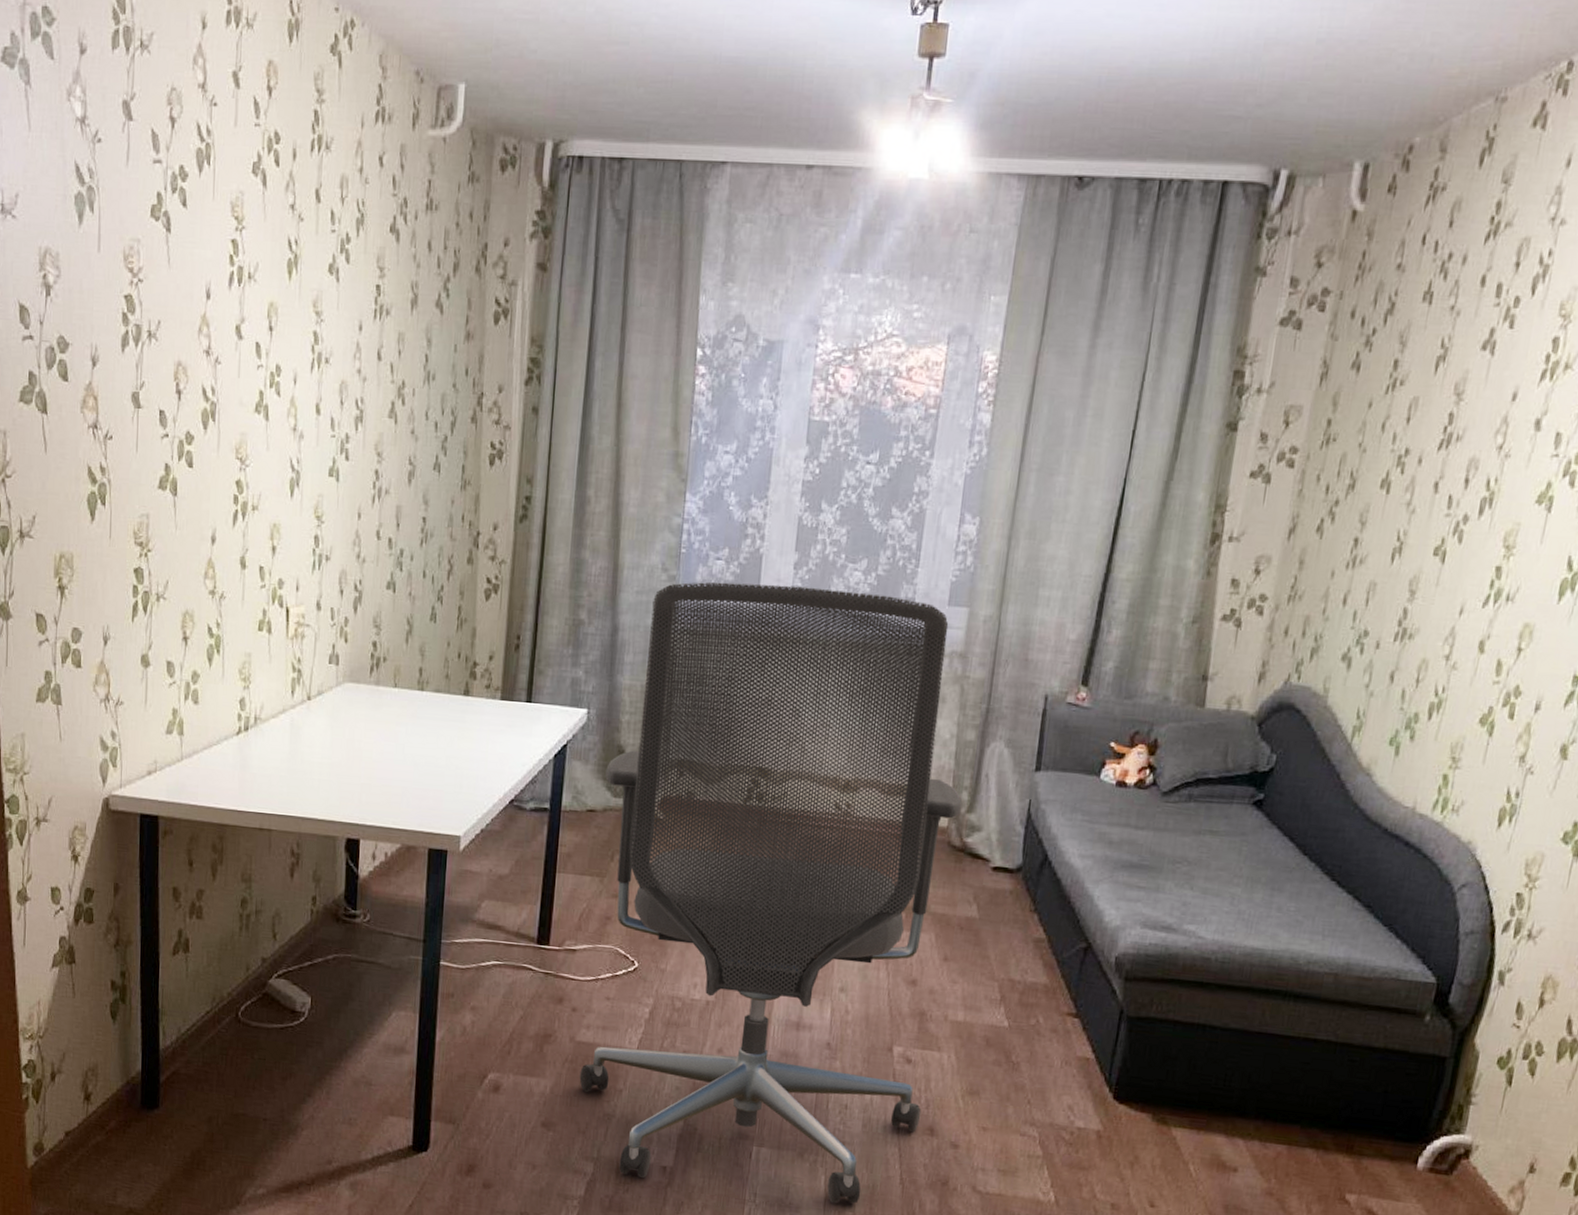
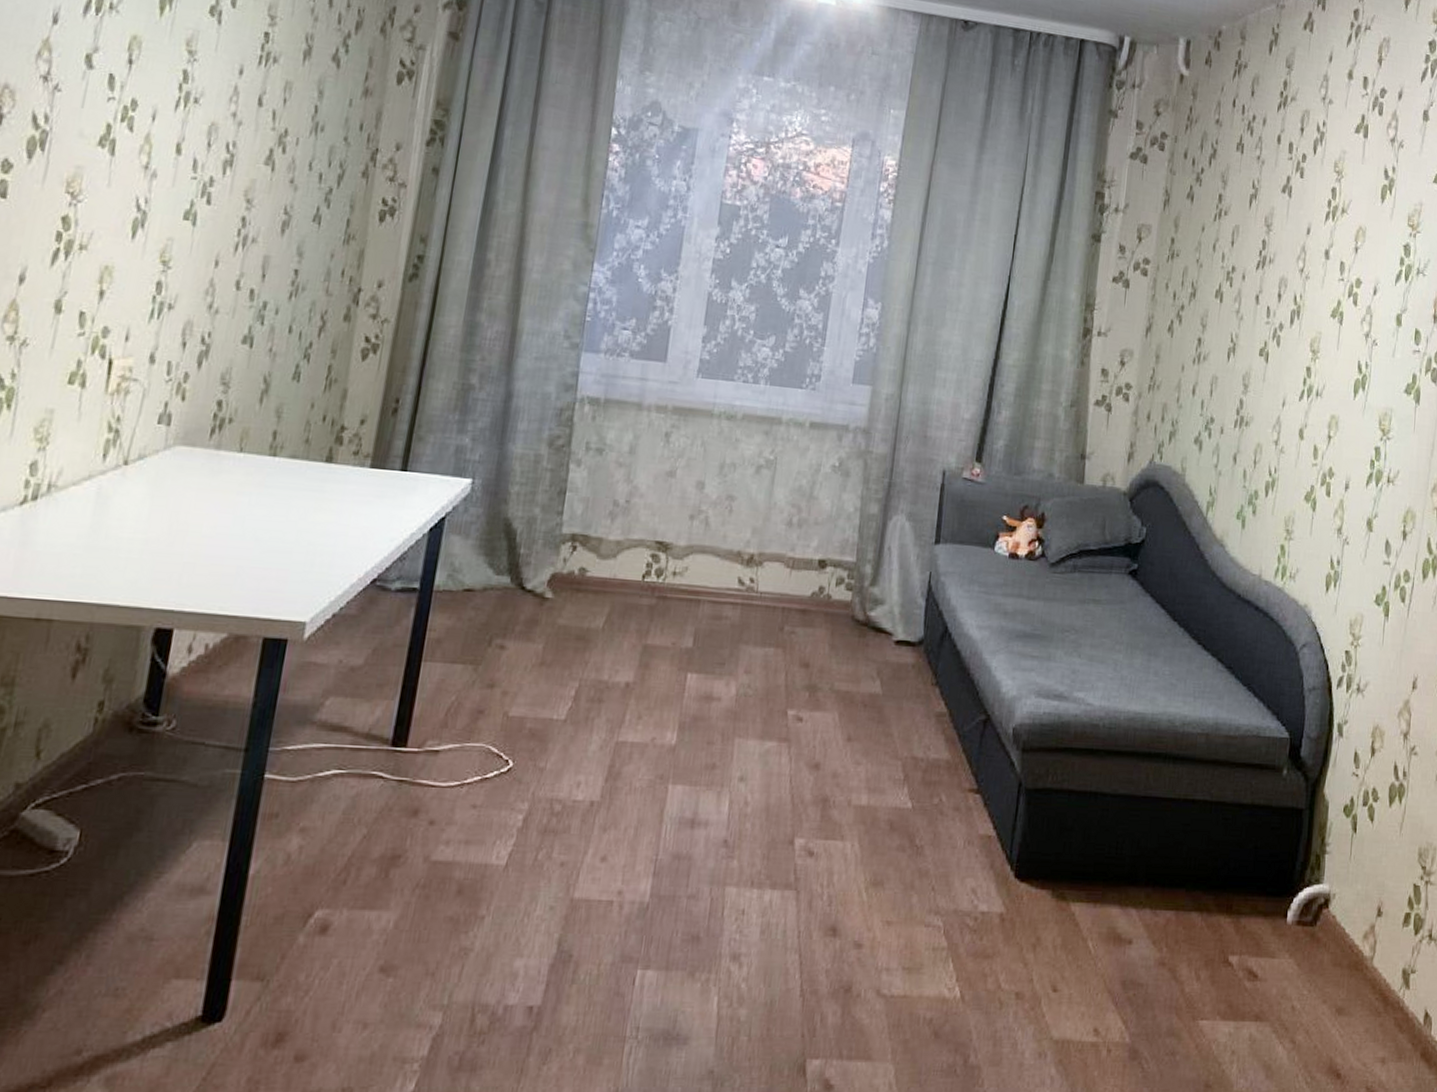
office chair: present [579,581,963,1204] -> none [432,350,866,1029]

